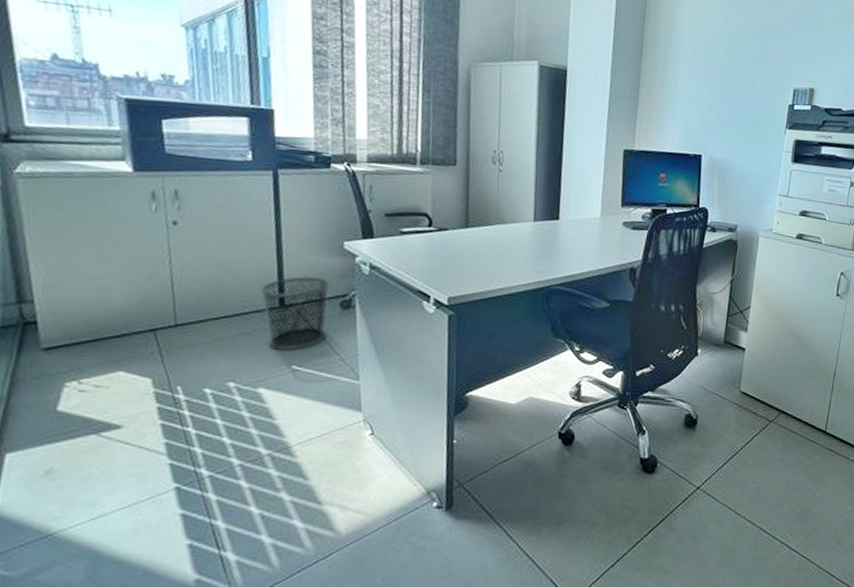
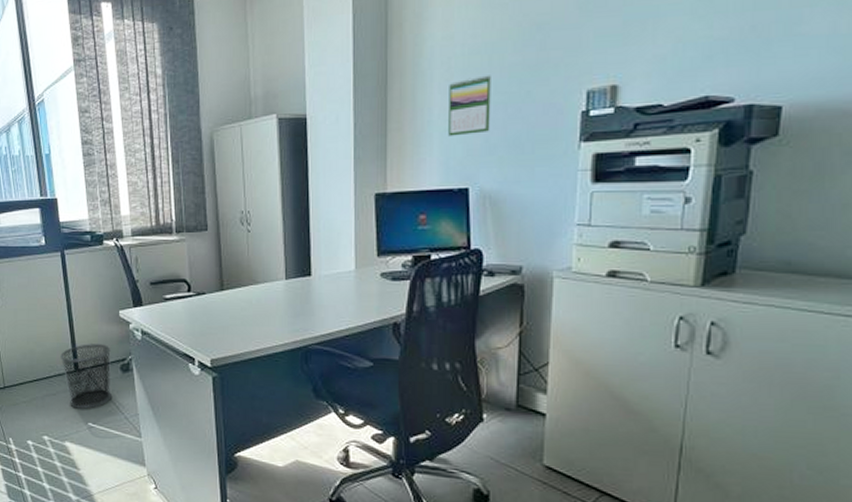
calendar: none [689,61,726,110] -> present [448,75,491,137]

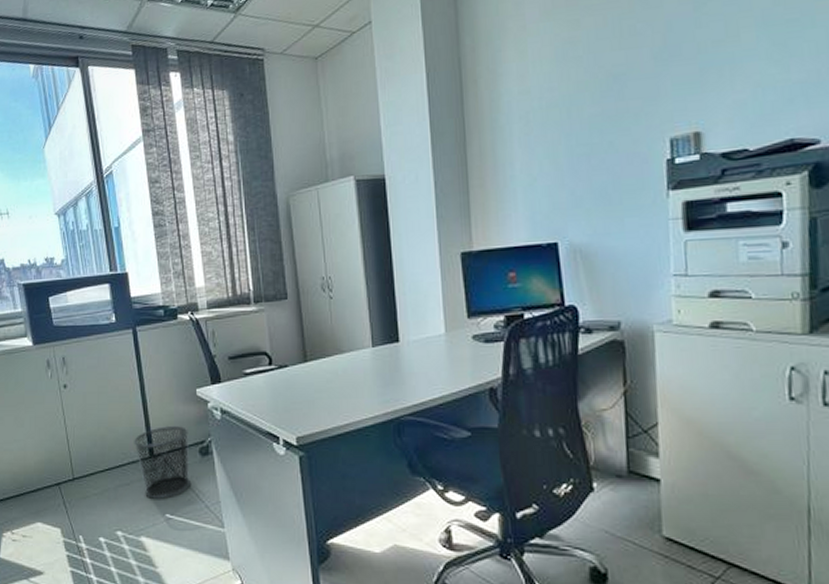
calendar: present [448,75,491,137] -> none [529,127,575,191]

